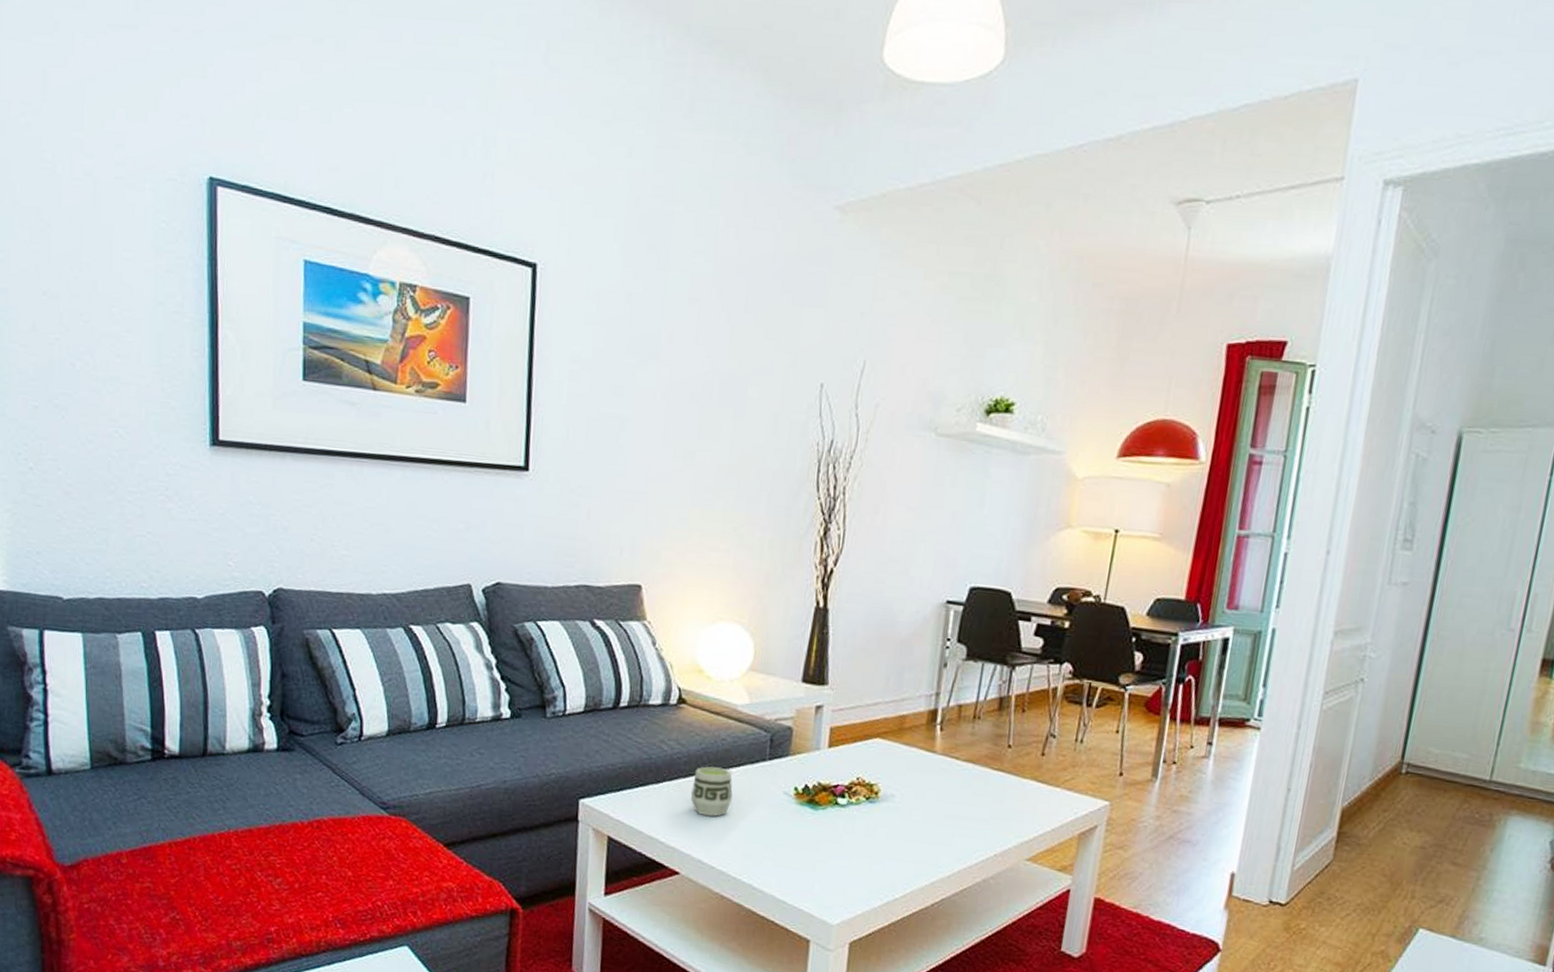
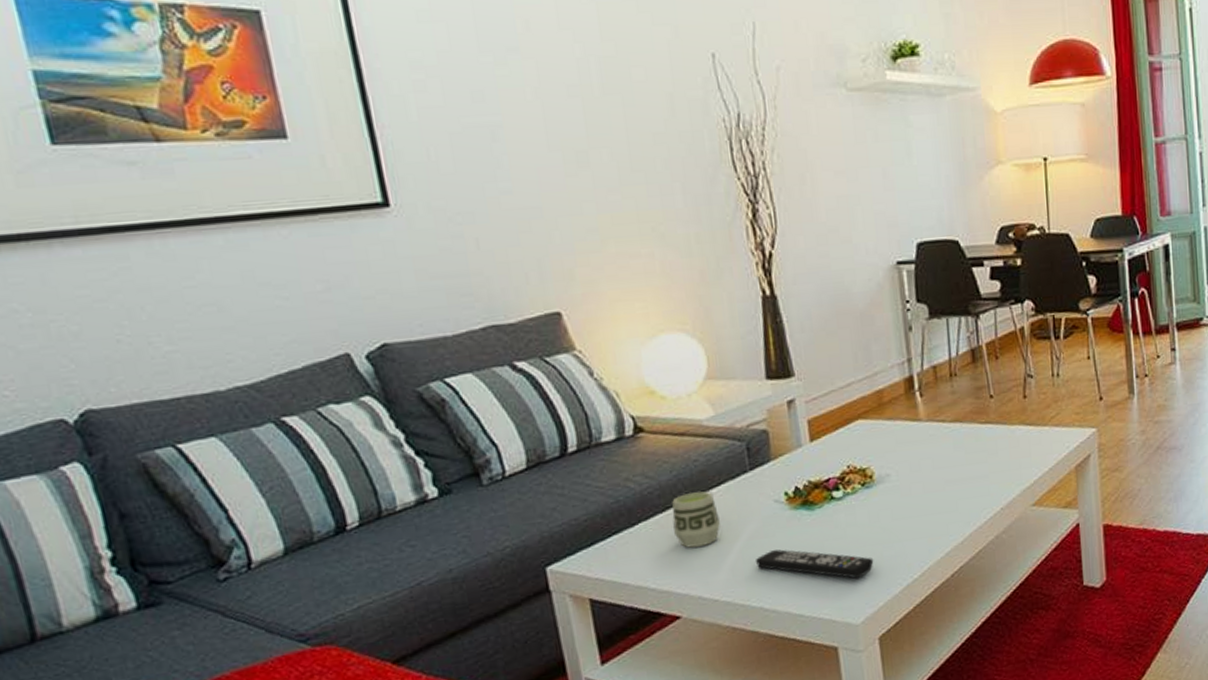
remote control: none [754,836,862,883] -> present [755,549,874,578]

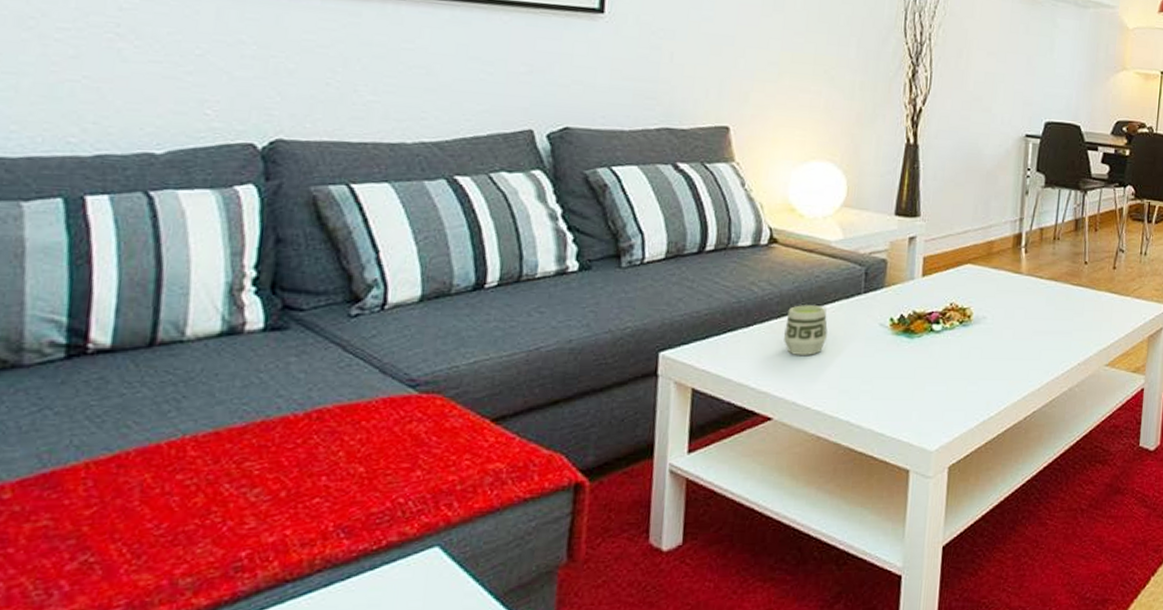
remote control: present [755,549,874,578] -> none [851,370,958,407]

